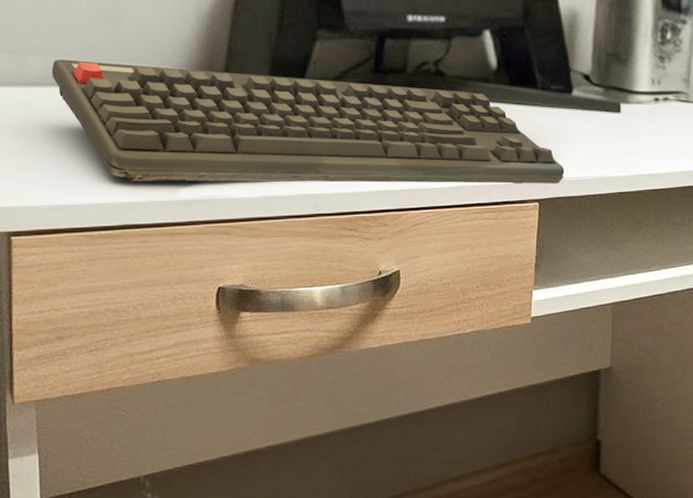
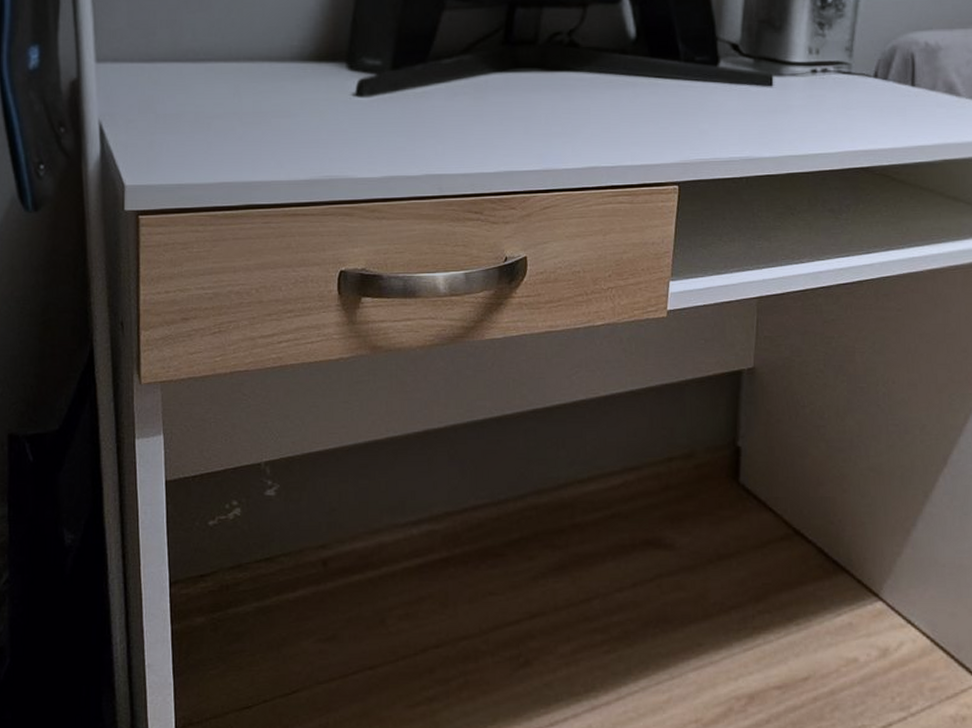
computer keyboard: present [52,59,565,185] -> none [179,34,708,166]

